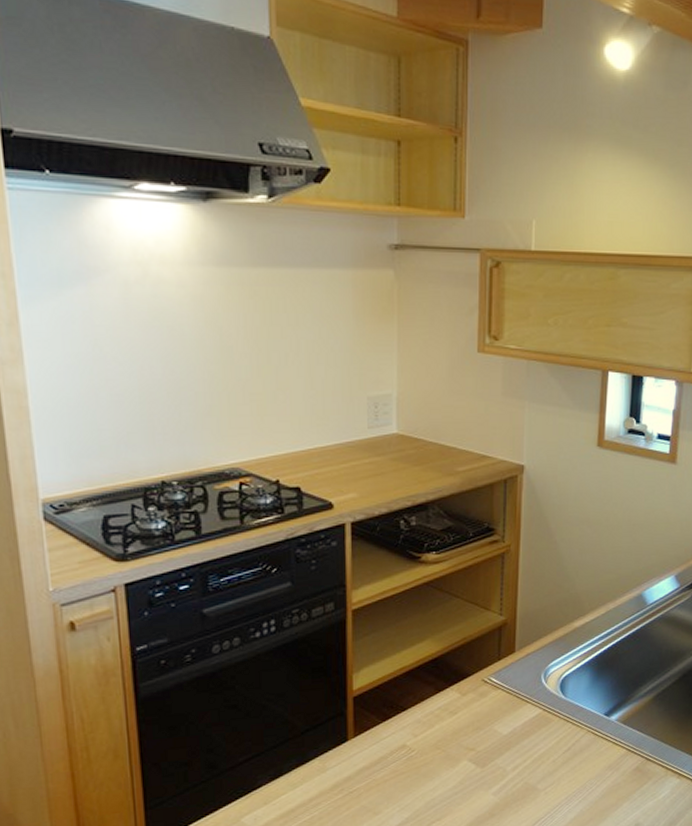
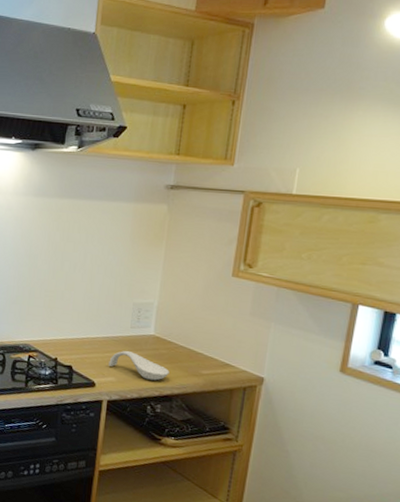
spoon rest: none [346,458,421,489] -> present [108,351,169,381]

